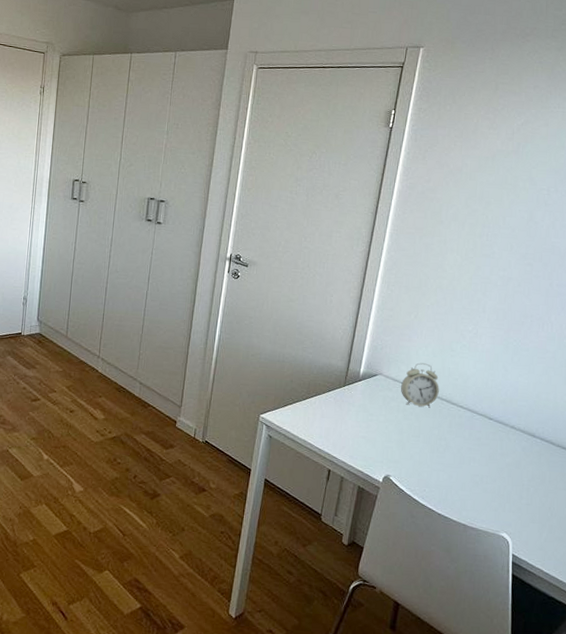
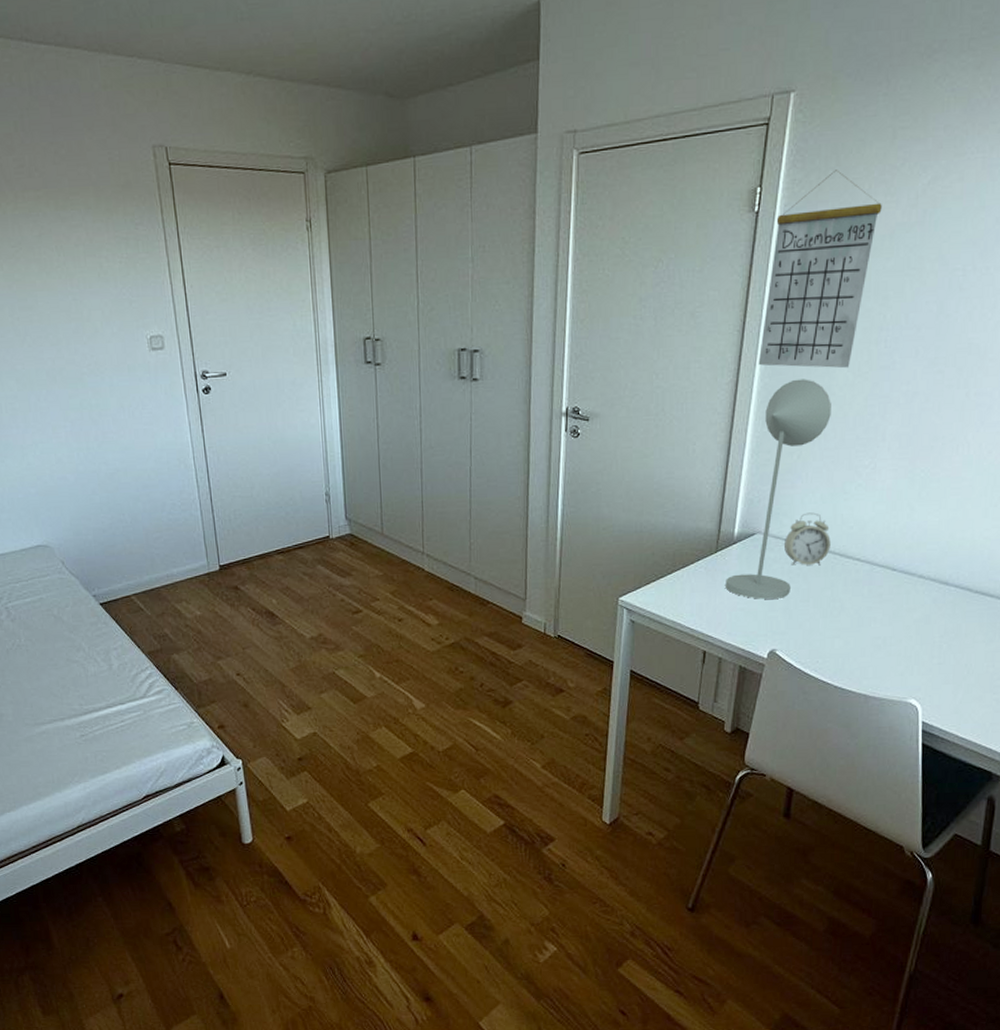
desk lamp: none [350,255,443,432] -> present [726,379,831,599]
calendar: none [386,105,486,253] -> present [758,170,882,369]

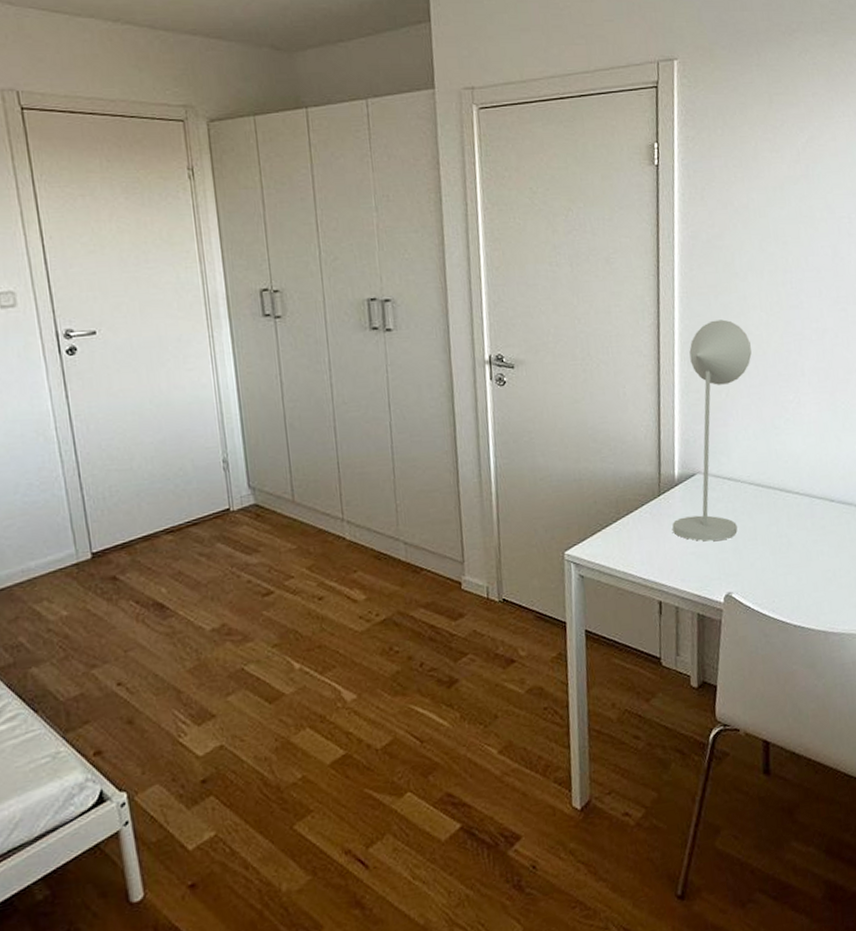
calendar: present [758,170,882,369] -> none [676,129,770,309]
alarm clock: present [785,512,831,566] -> none [725,449,770,504]

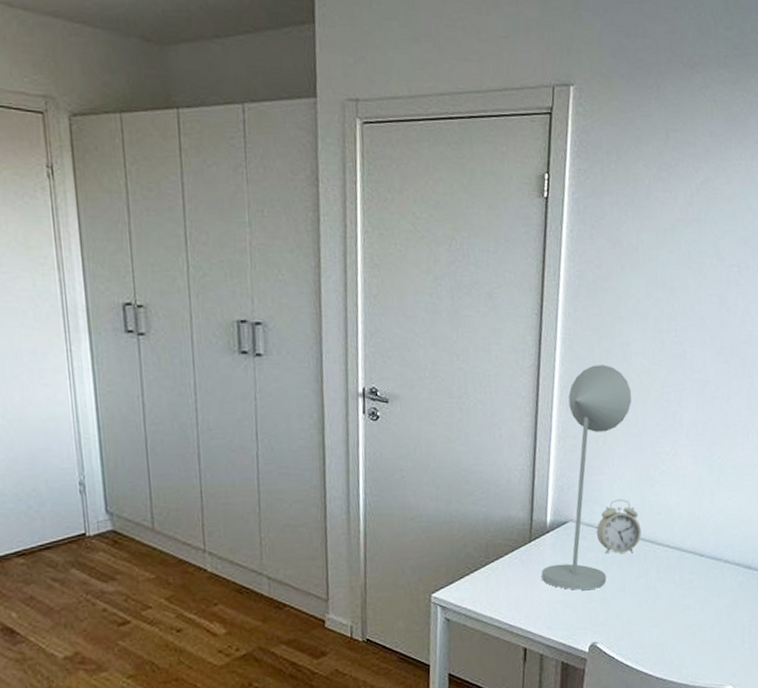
alarm clock: none [725,449,770,504] -> present [597,499,641,554]

